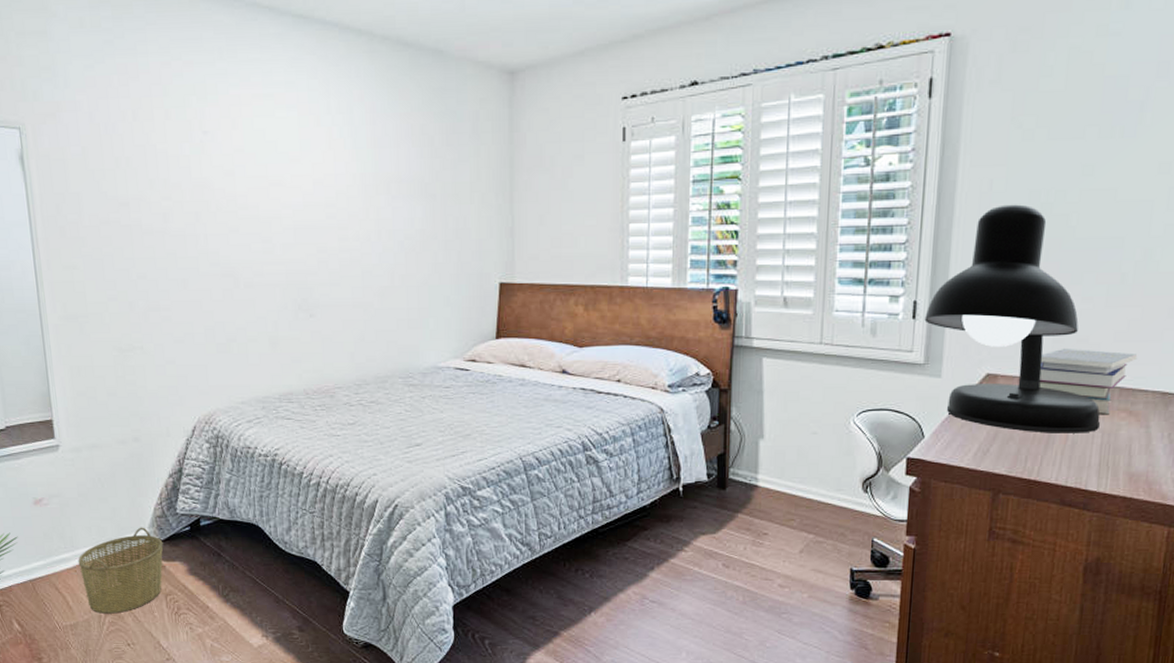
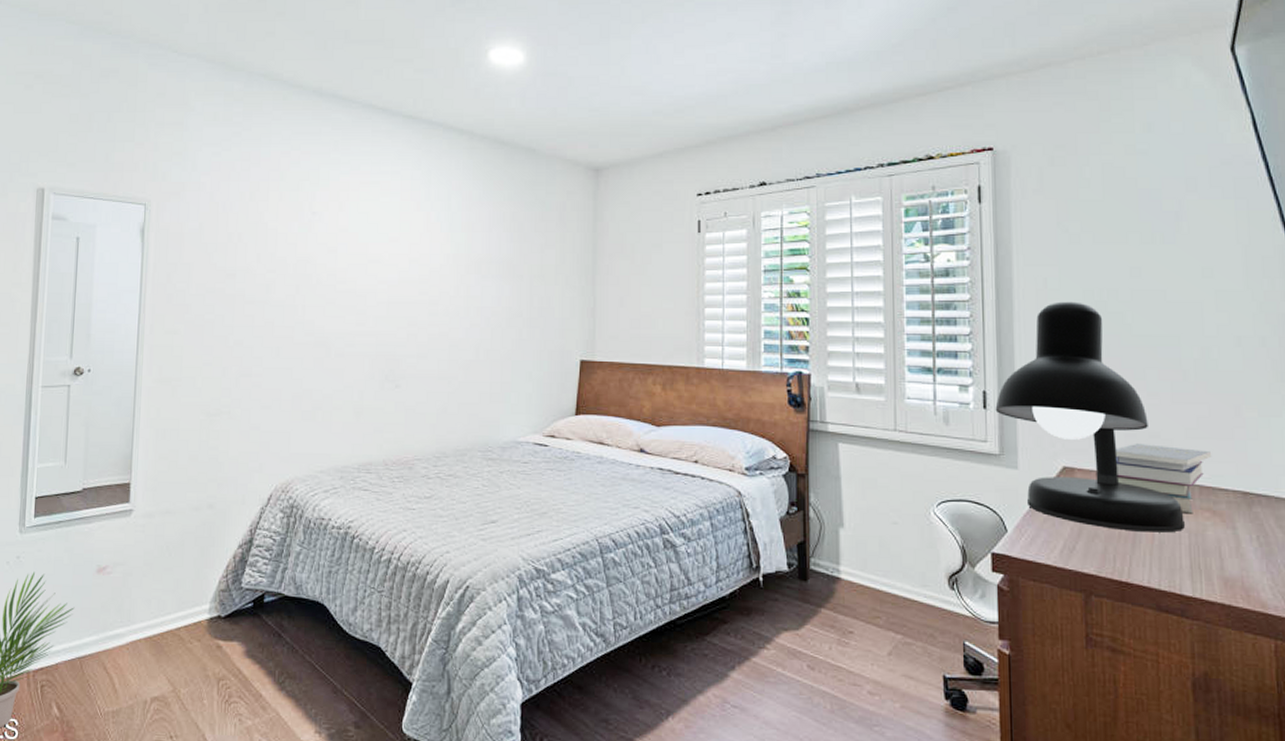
basket: present [78,527,163,614] -> none [132,601,223,700]

